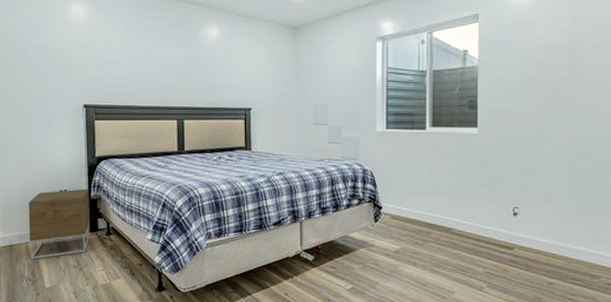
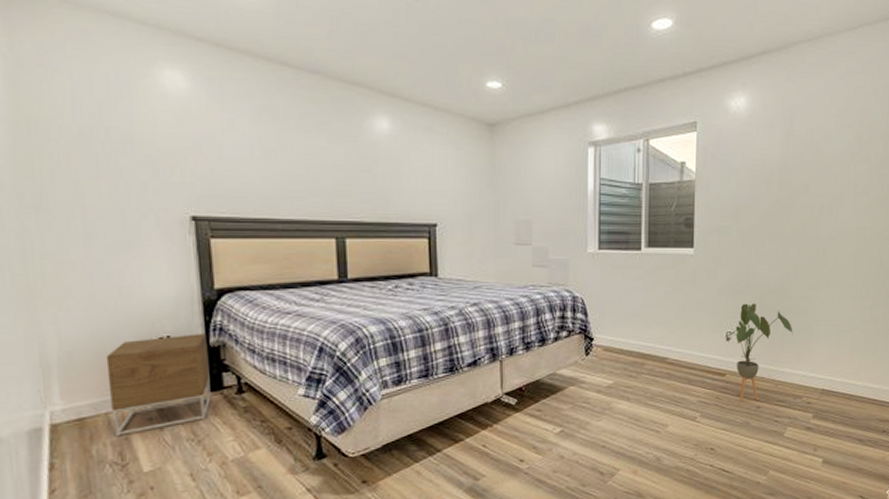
house plant: none [511,181,587,276] -> present [724,303,793,401]

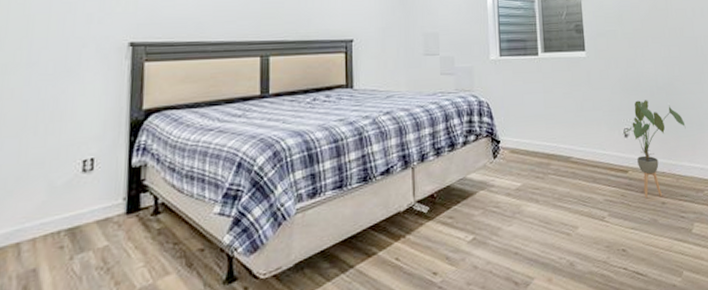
nightstand: present [105,333,211,437] -> none [22,154,130,269]

